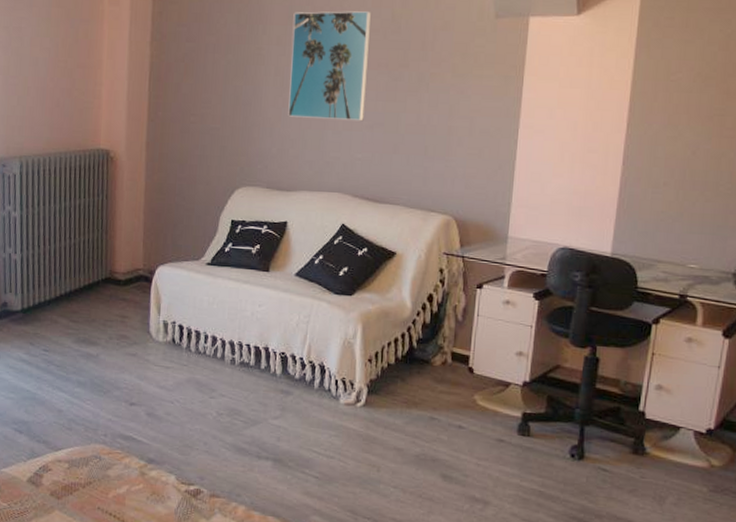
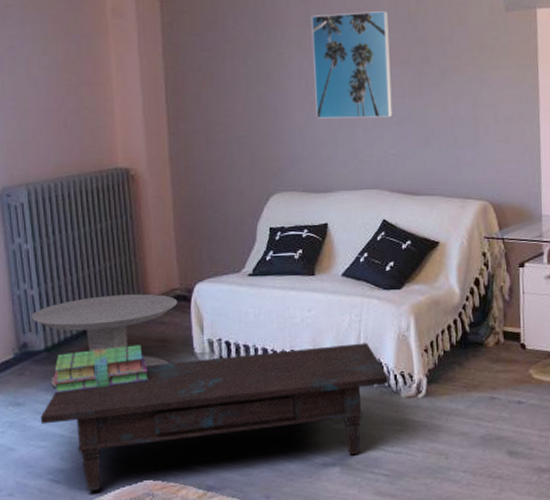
coffee table: none [11,337,330,452] -> present [40,342,389,492]
side table: none [13,267,140,347] -> present [31,293,178,388]
stack of books: none [25,316,107,353] -> present [53,344,148,394]

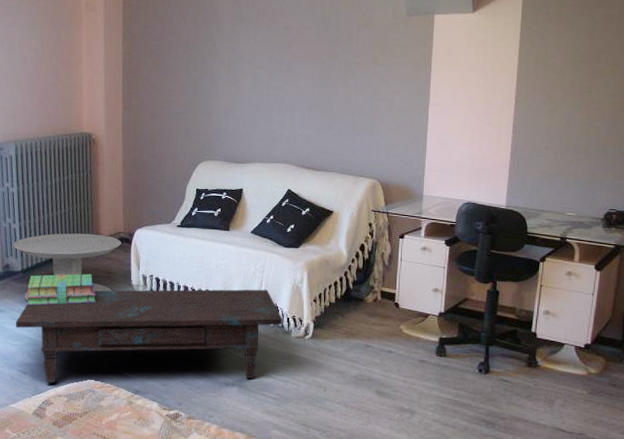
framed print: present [311,11,393,119] -> none [240,12,306,104]

